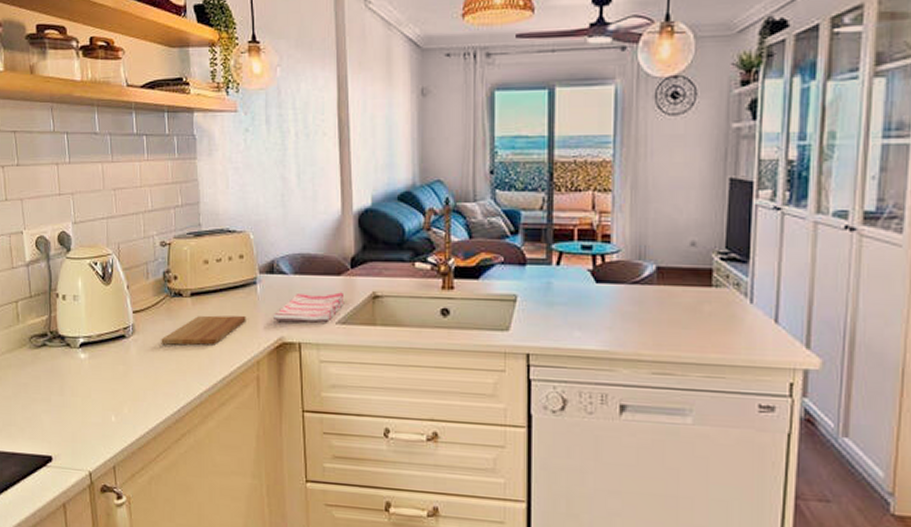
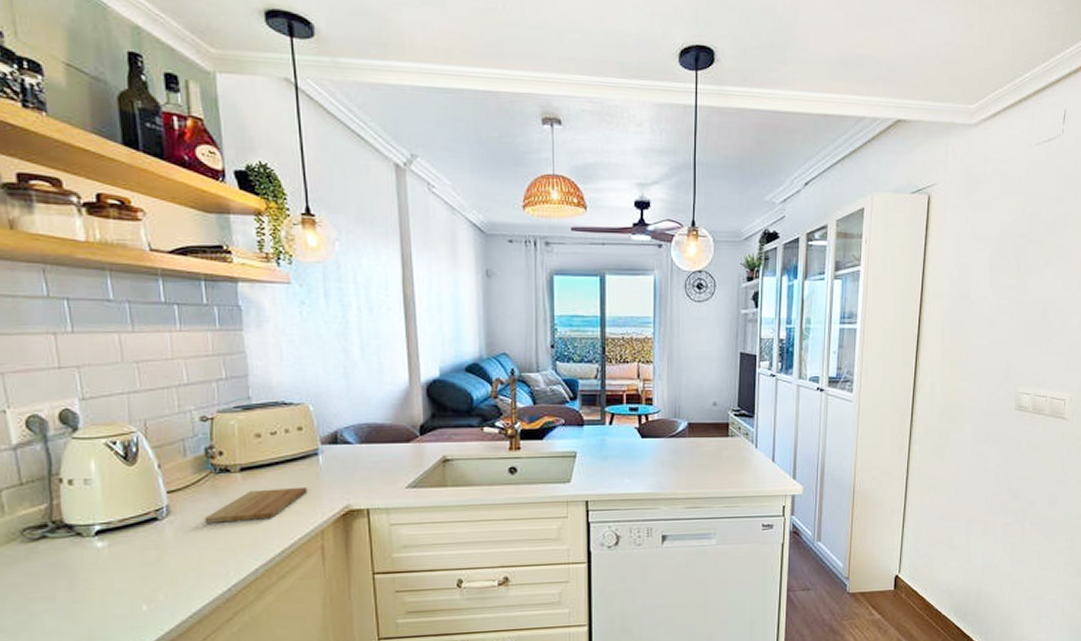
dish towel: present [274,292,345,323] -> none [338,458,414,490]

